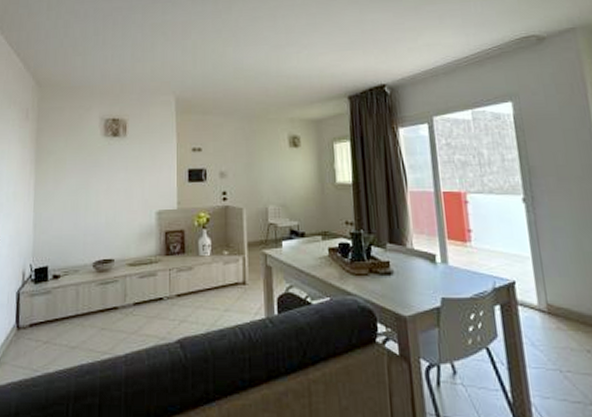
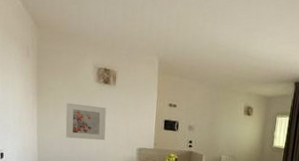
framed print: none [67,165,116,210] -> present [65,102,106,141]

